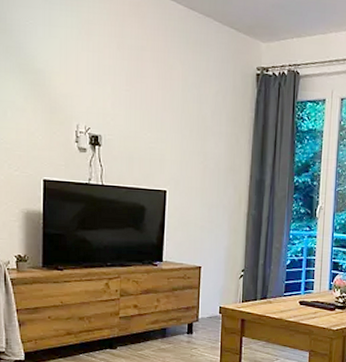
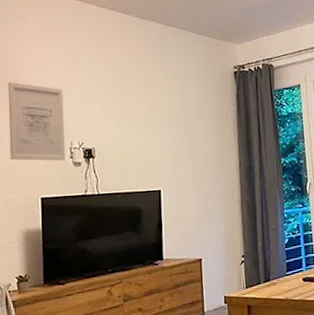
wall art: none [13,47,72,143] -> present [8,81,65,161]

